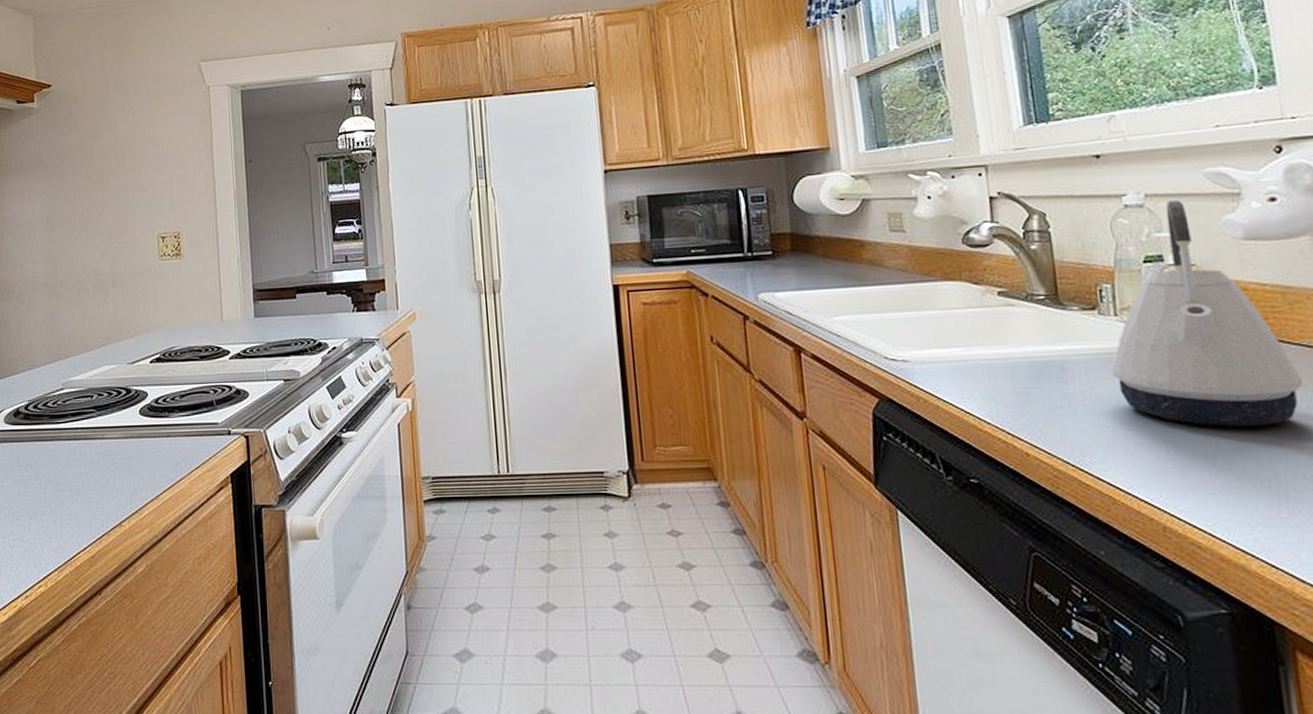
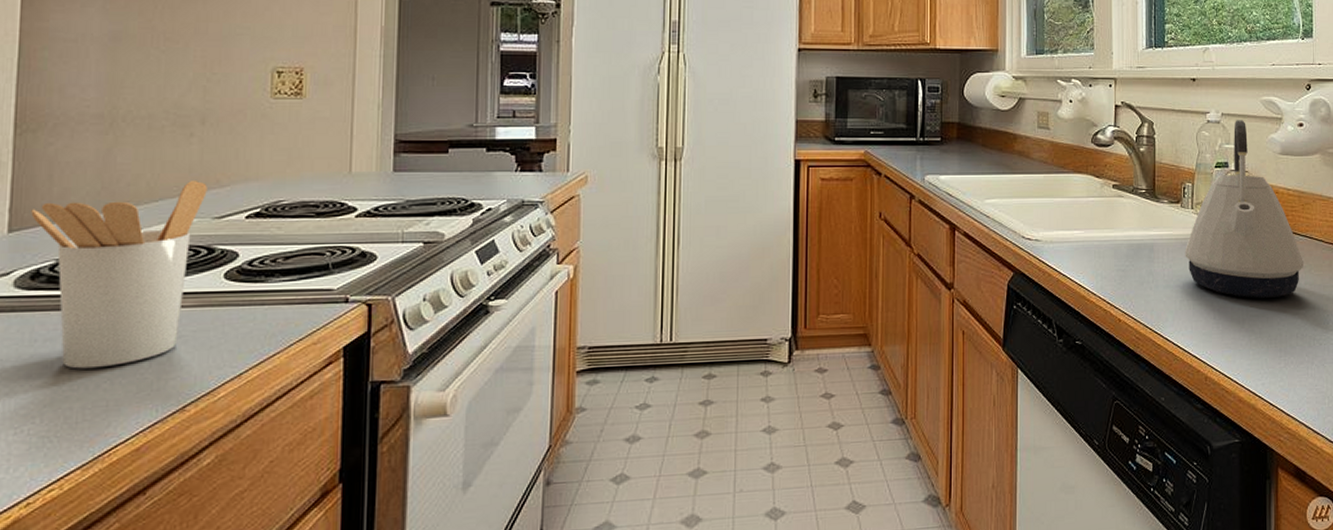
utensil holder: none [10,333,122,489] -> present [31,181,207,369]

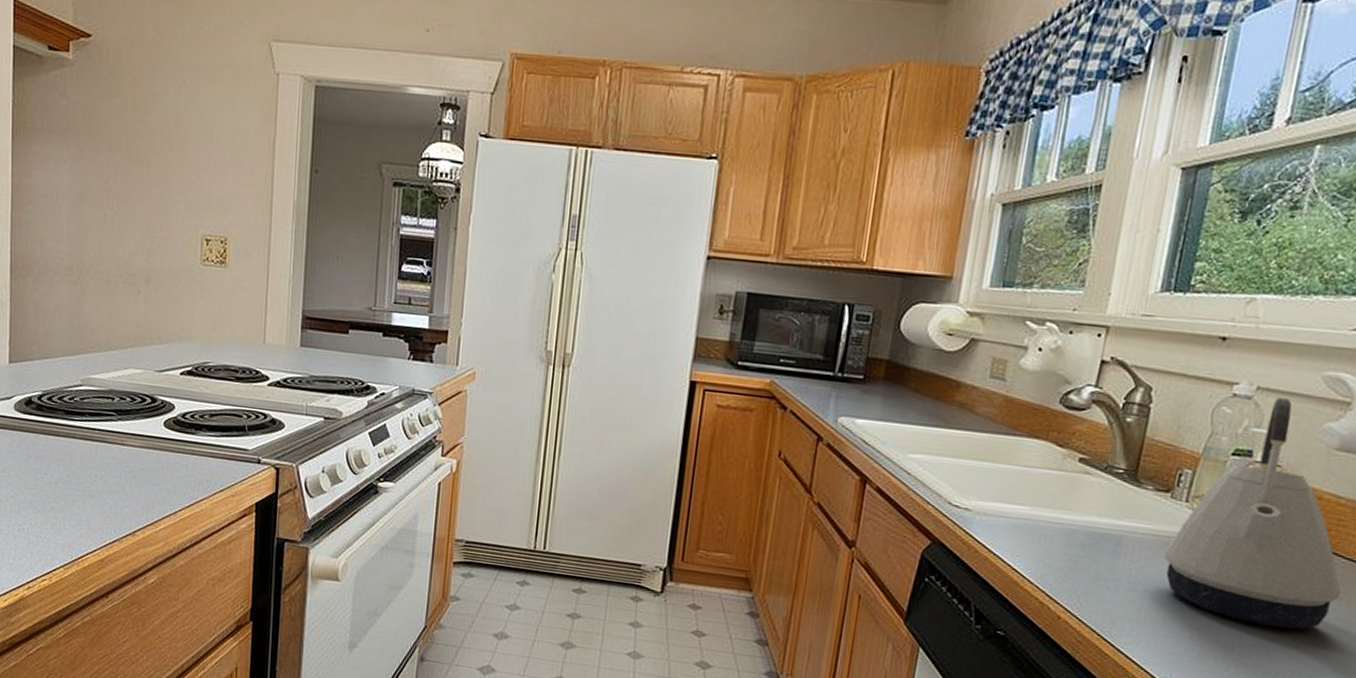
utensil holder: present [31,181,207,369] -> none [24,335,151,488]

